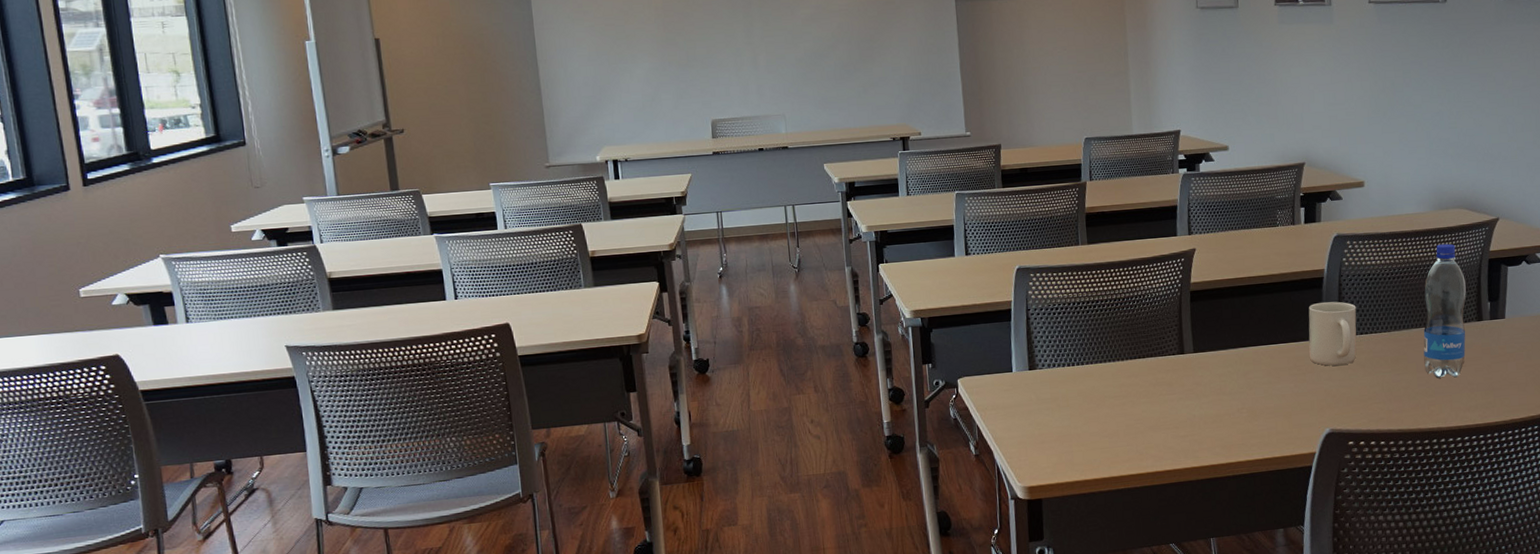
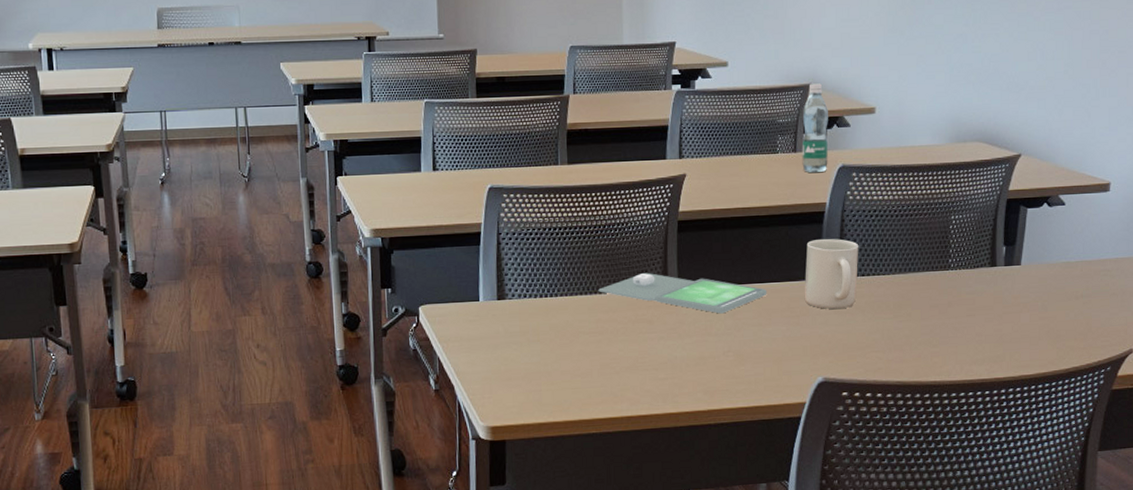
tablet: none [1120,339,1275,375] -> present [598,272,767,314]
bottle: none [1298,162,1324,243] -> present [802,83,828,172]
bottle: present [1423,243,1466,378] -> none [929,180,980,328]

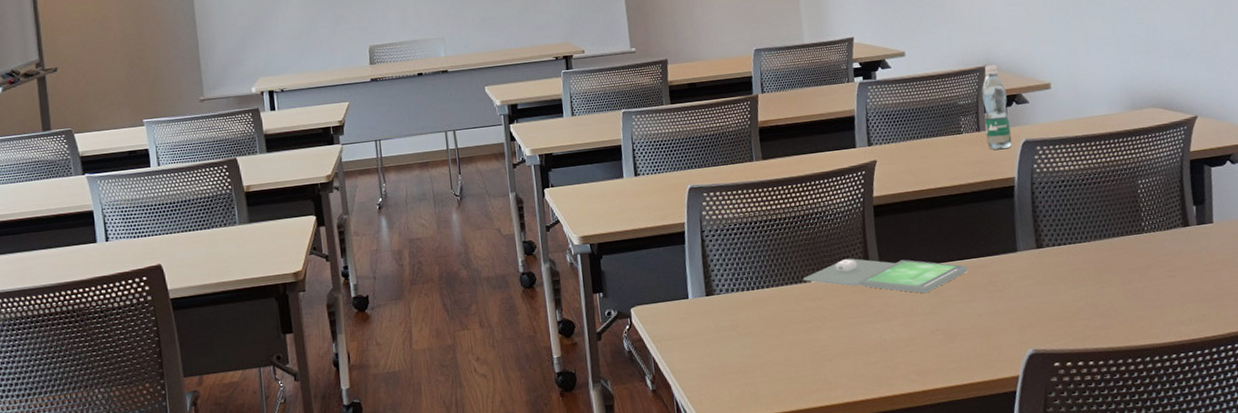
mug: present [804,239,859,310] -> none [1000,211,1056,281]

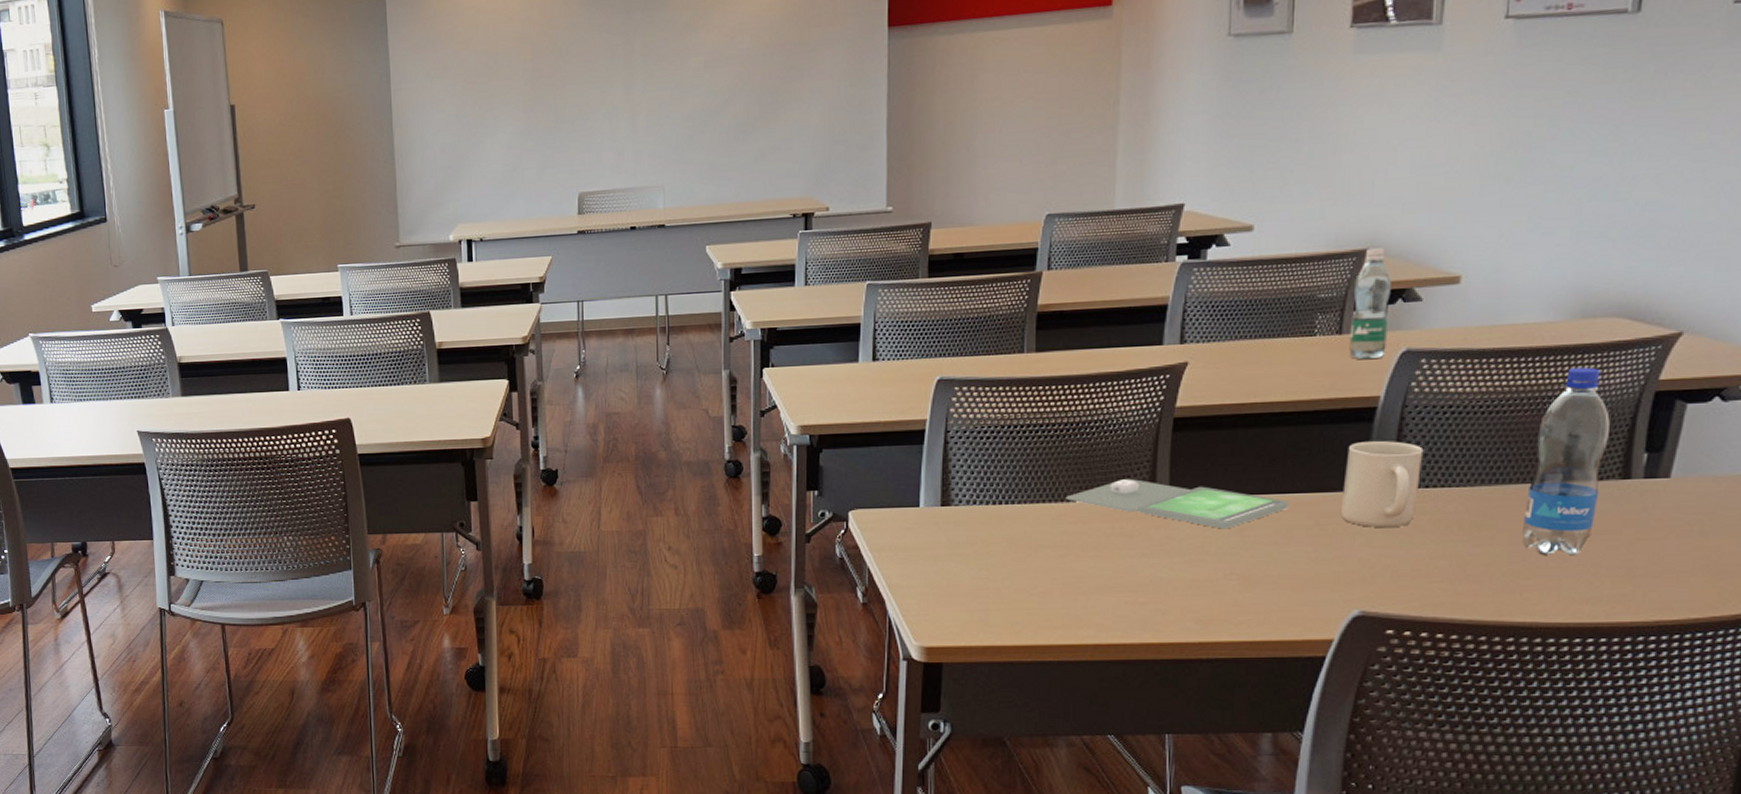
mug: none [1000,211,1056,281] -> present [1340,441,1424,528]
bottle: none [1123,145,1174,291] -> present [1522,367,1610,556]

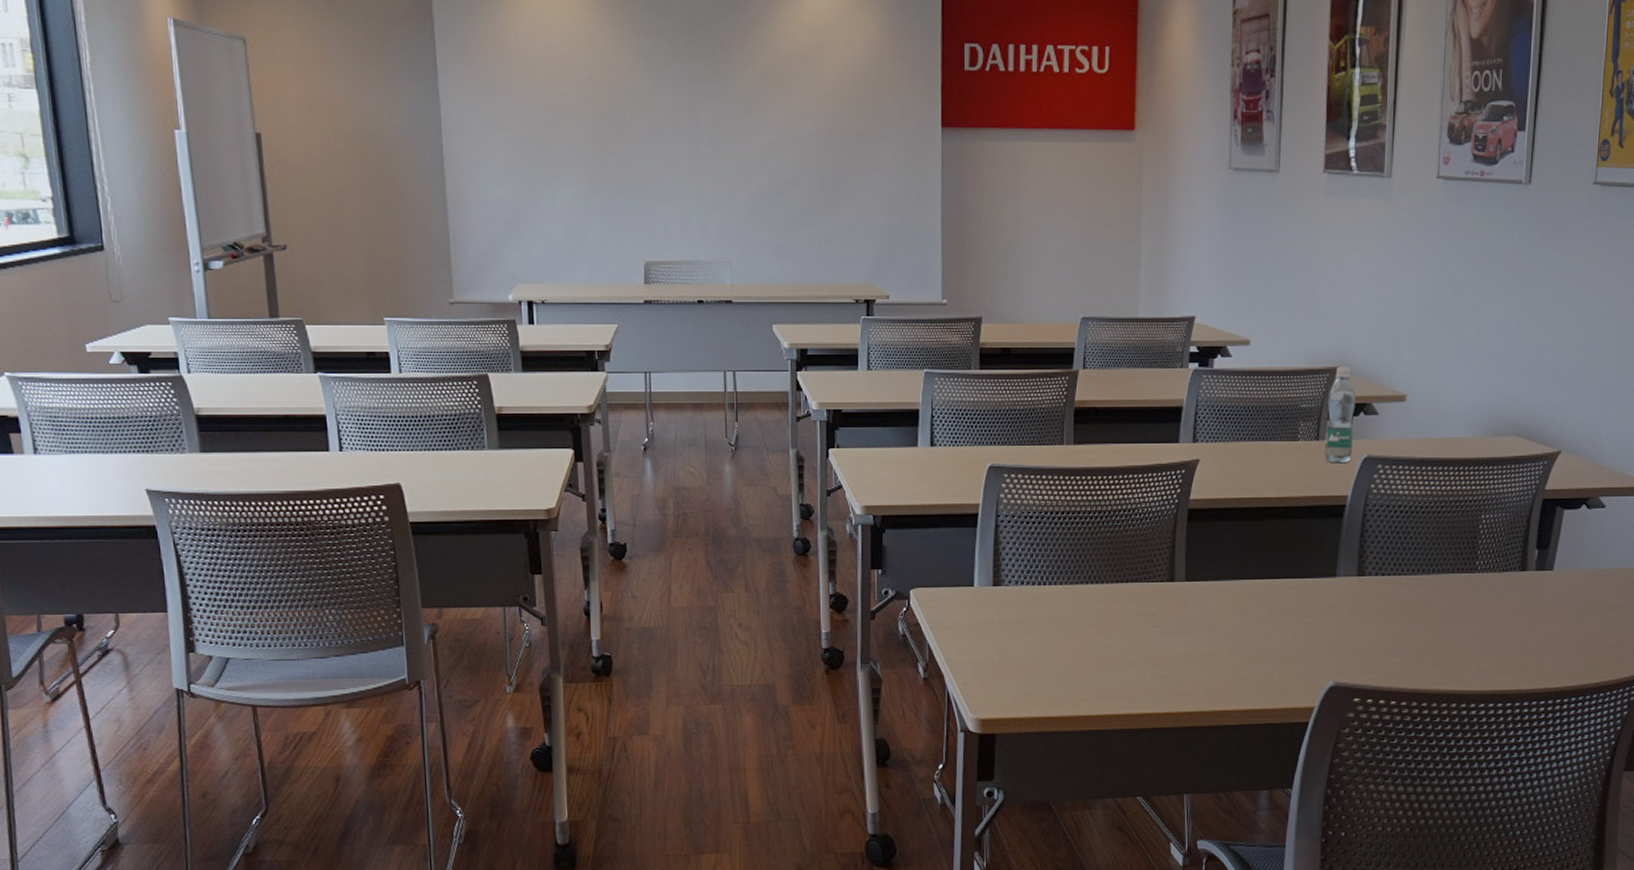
tablet: present [1066,478,1289,529] -> none [1100,563,1280,610]
mug: present [1340,441,1424,528] -> none [1319,535,1381,610]
bottle: present [1522,367,1610,556] -> none [1452,477,1512,635]

